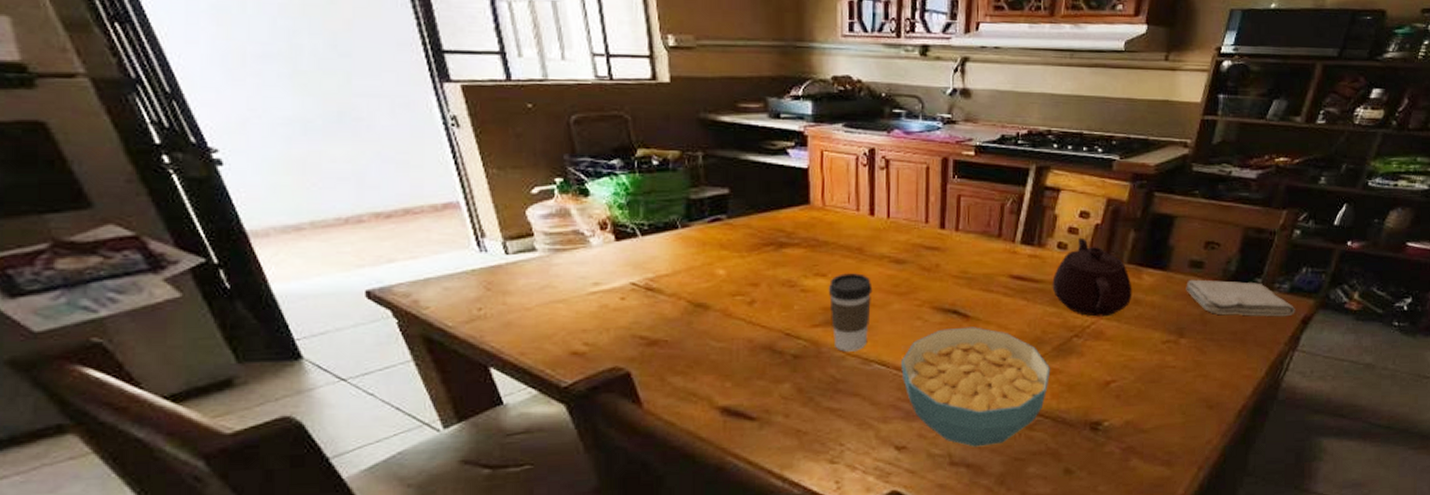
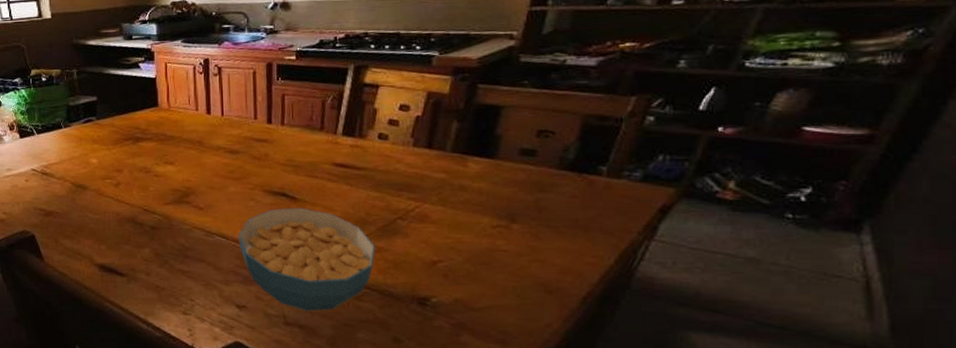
coffee cup: present [828,273,873,352] -> none [175,162,212,225]
teapot: present [1052,237,1132,317] -> none [374,128,458,201]
washcloth: present [1186,279,1295,317] -> none [516,167,651,206]

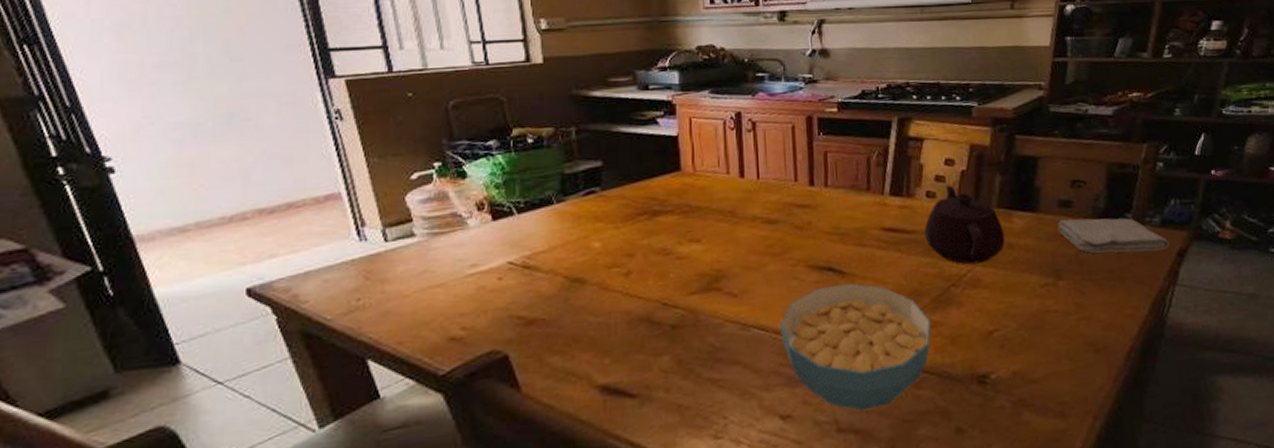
teapot: none [374,128,458,201] -> present [924,185,1005,265]
washcloth: none [516,167,651,206] -> present [1057,218,1170,253]

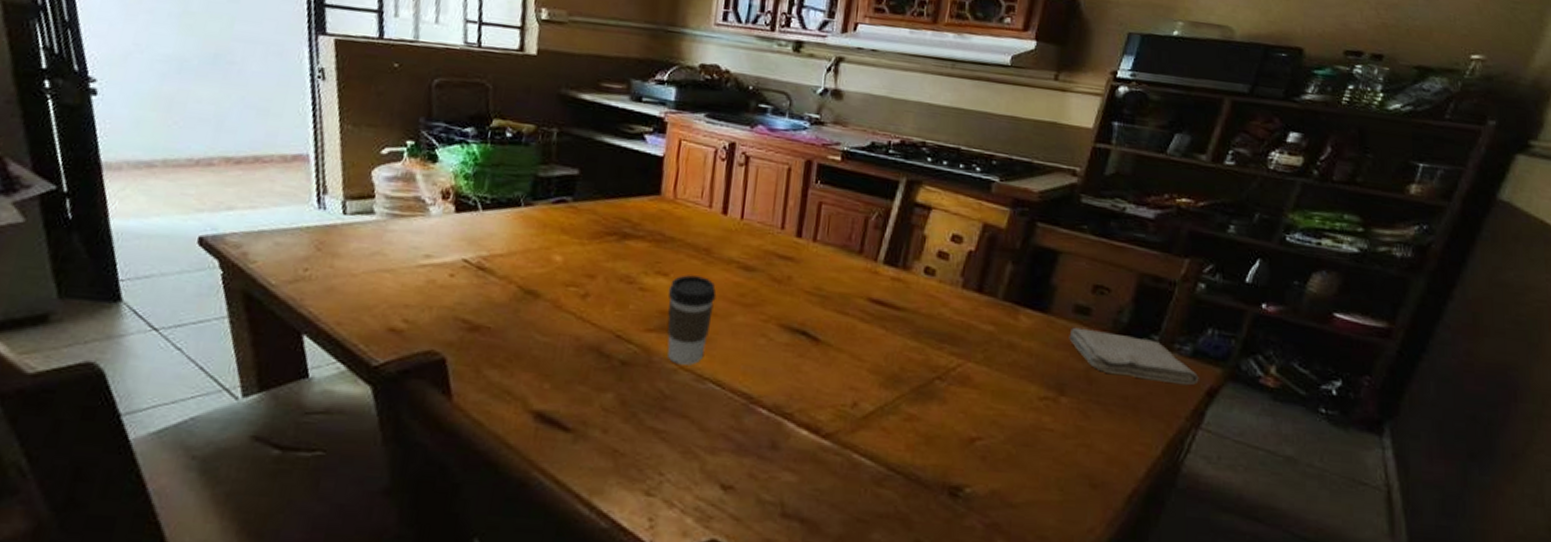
coffee cup: none [703,236,747,318] -> present [667,275,717,366]
cereal bowl: present [780,283,932,411] -> none [737,351,908,499]
teapot: present [924,185,1005,265] -> none [915,264,1007,360]

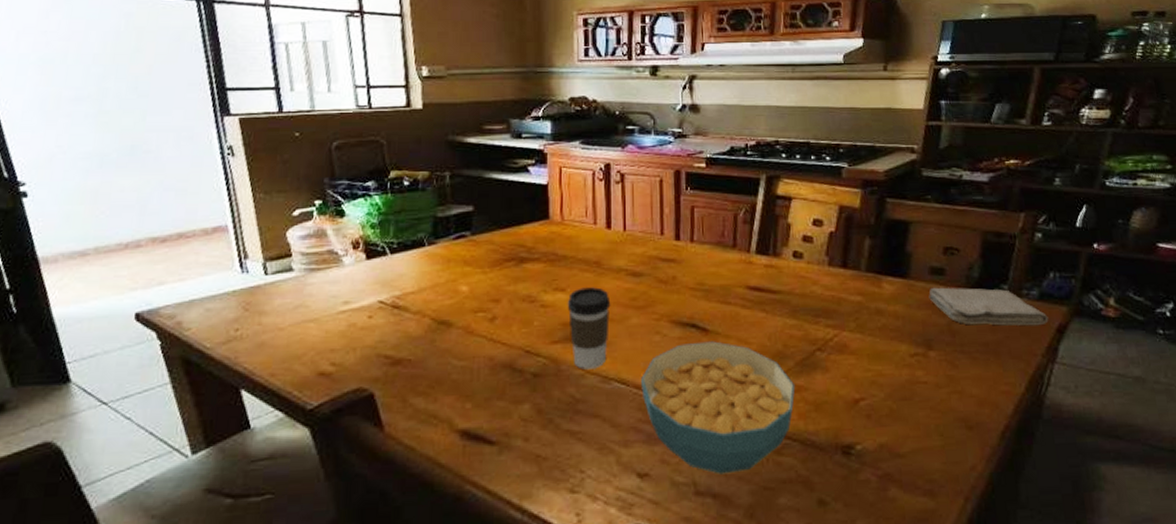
cereal bowl: none [737,351,908,499] -> present [641,341,796,475]

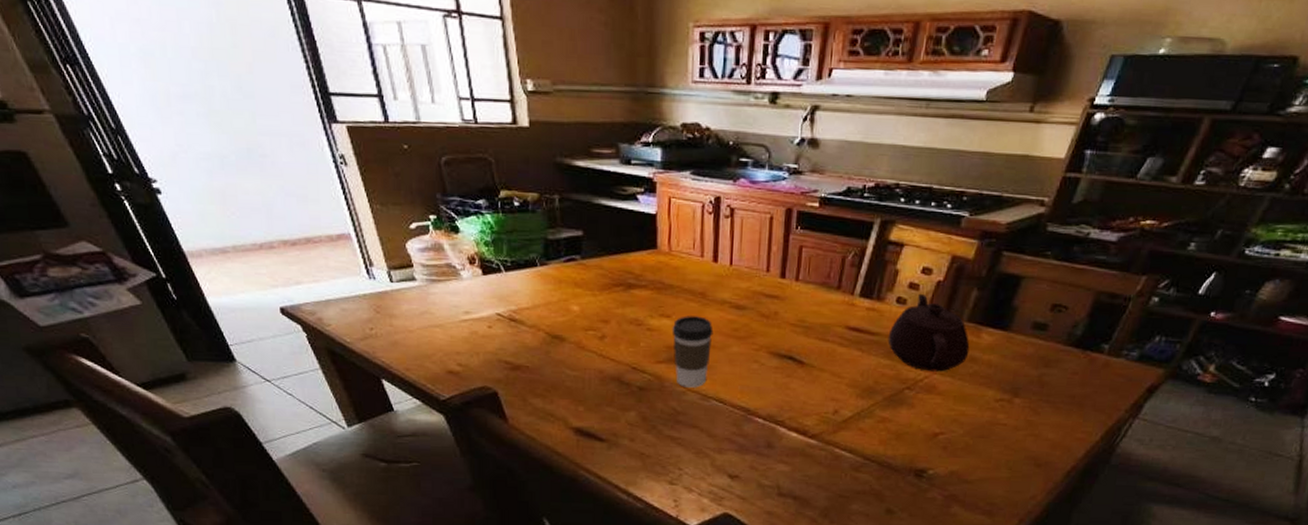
cereal bowl: present [641,341,796,475] -> none [737,372,881,482]
teapot: none [790,246,874,329] -> present [888,293,970,372]
washcloth: present [928,287,1049,326] -> none [1026,341,1142,384]

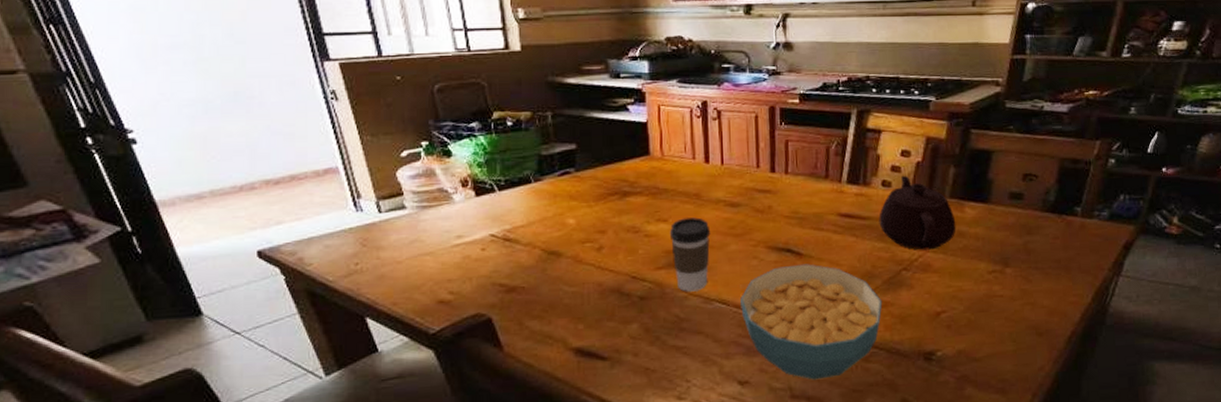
cereal bowl: none [737,372,881,482] -> present [740,264,883,380]

